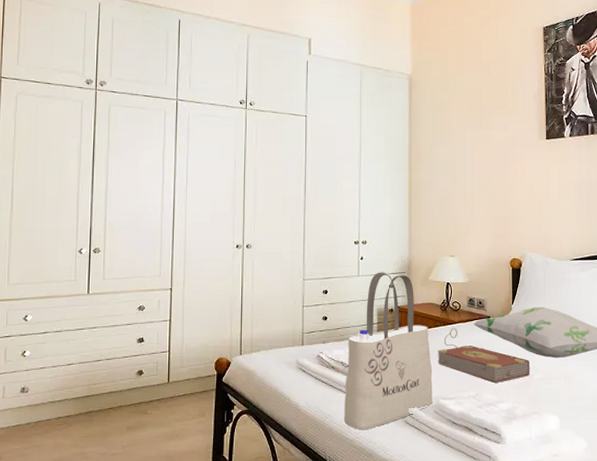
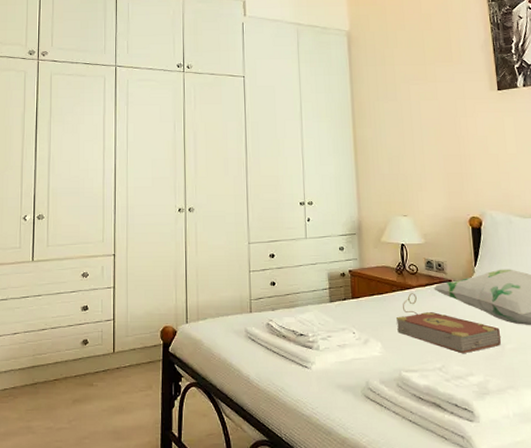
tote bag: present [343,272,433,430] -> none [297,234,395,406]

